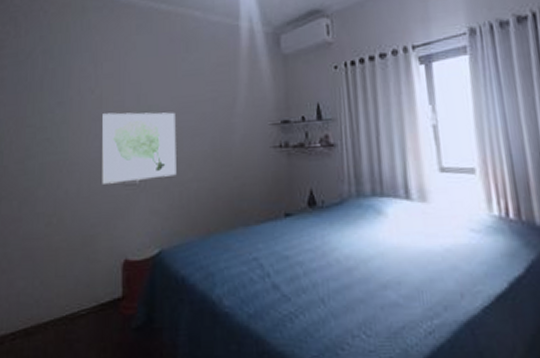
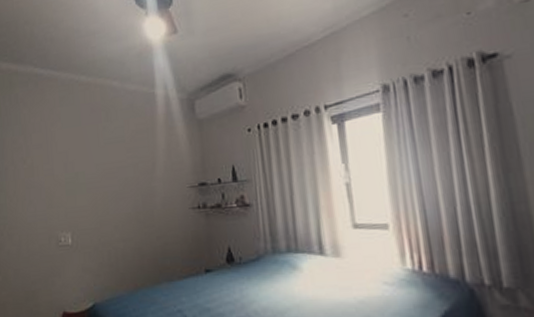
wall art: present [102,112,177,184] -> none [35,178,104,246]

